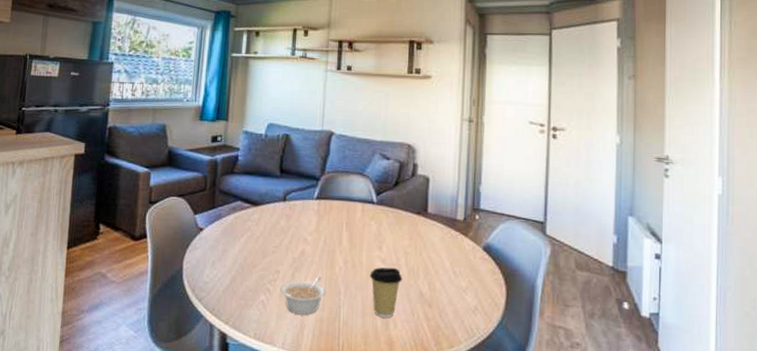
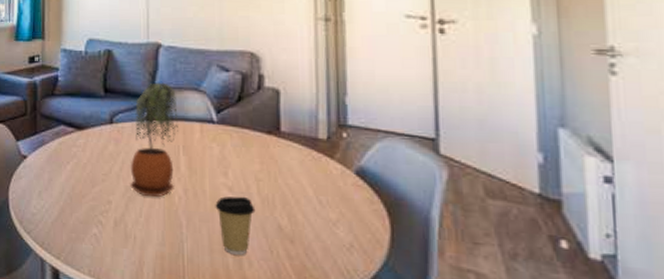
legume: present [282,276,326,315] -> none [115,207,165,251]
potted plant: none [297,166,344,268] -> present [130,82,178,198]

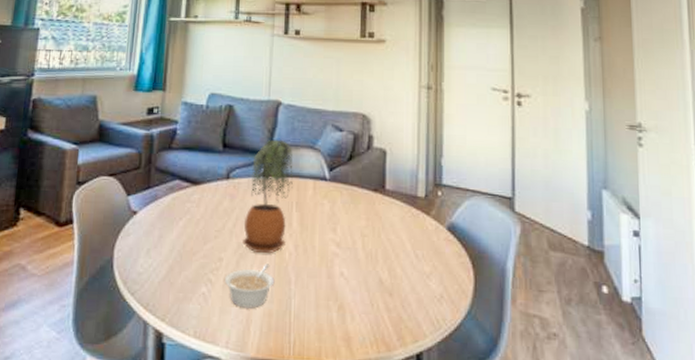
legume: none [115,207,165,251] -> present [225,264,275,309]
coffee cup: present [215,196,256,255] -> none [323,251,360,309]

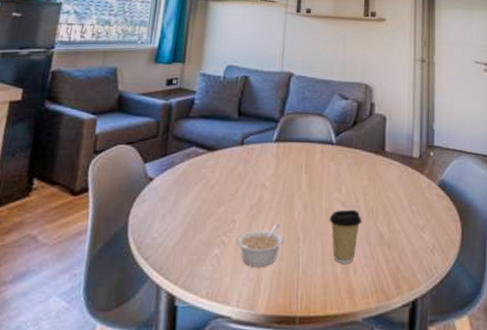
potted plant: present [242,139,293,254] -> none [255,107,303,215]
coffee cup: none [323,251,360,309] -> present [329,209,362,263]

